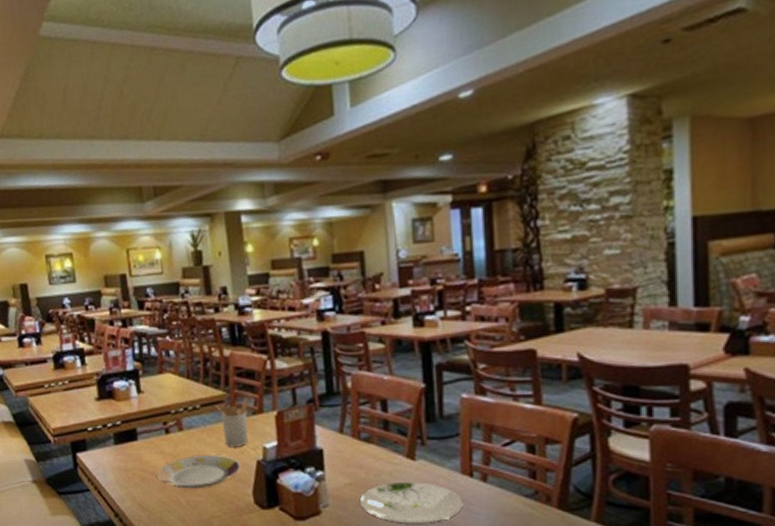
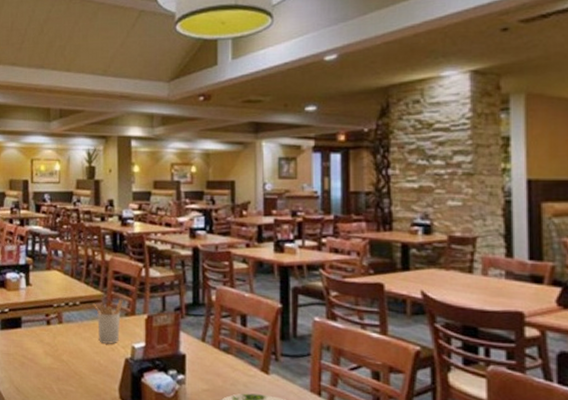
plate: present [157,455,241,489] -> none [35,348,111,379]

